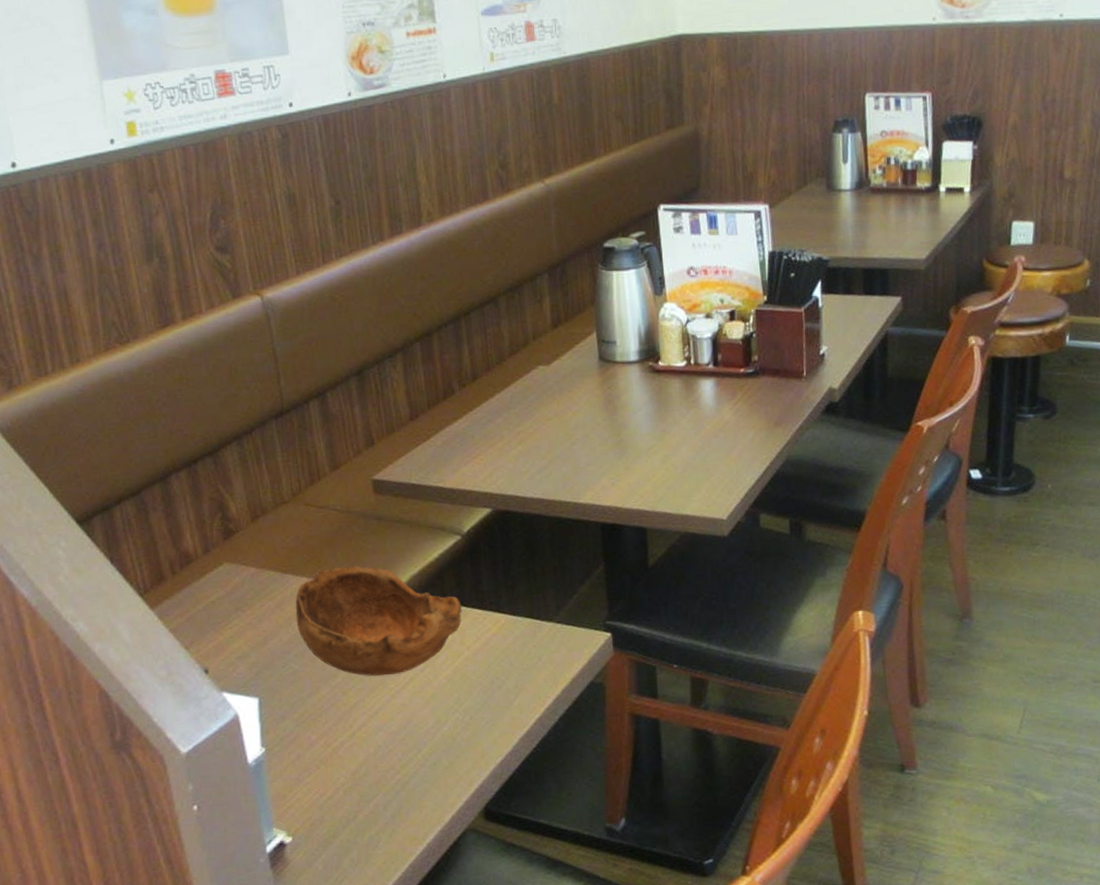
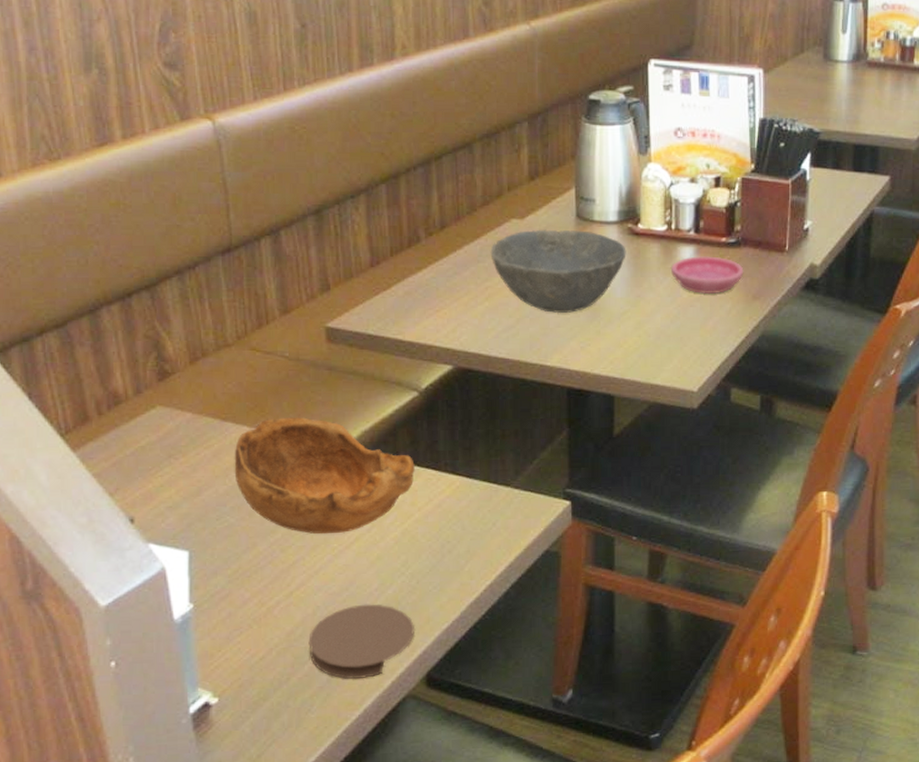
coaster: none [372,741,471,815] -> present [308,604,416,680]
bowl: none [520,372,649,453] -> present [490,229,626,314]
saucer: none [693,387,764,425] -> present [671,256,744,295]

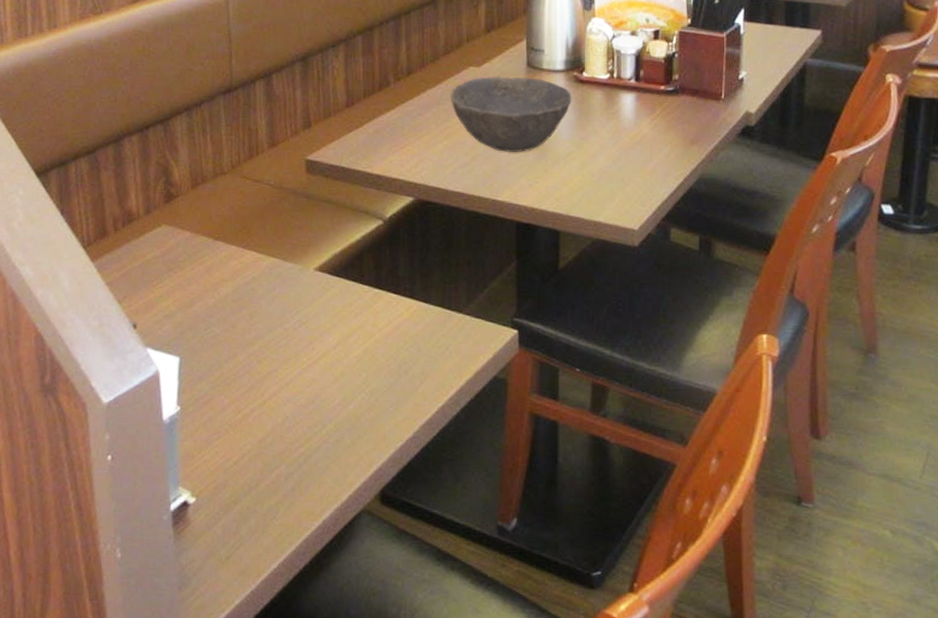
bowl: present [234,417,415,535] -> none [222,239,377,349]
coaster: present [308,604,416,680] -> none [277,417,372,491]
saucer: present [671,256,744,295] -> none [614,102,682,139]

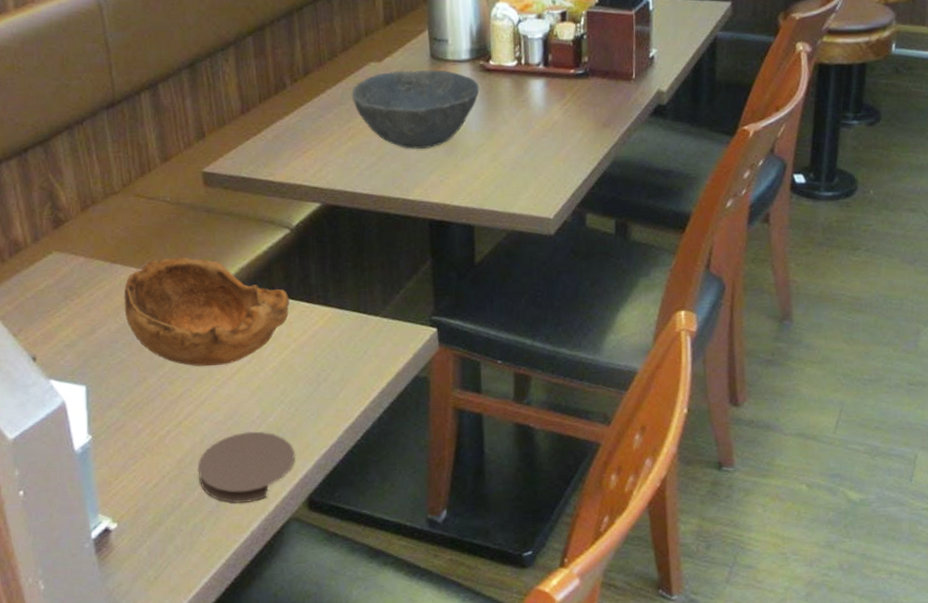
bowl: none [222,239,377,349] -> present [123,257,290,367]
coaster: none [277,417,372,491] -> present [197,431,296,504]

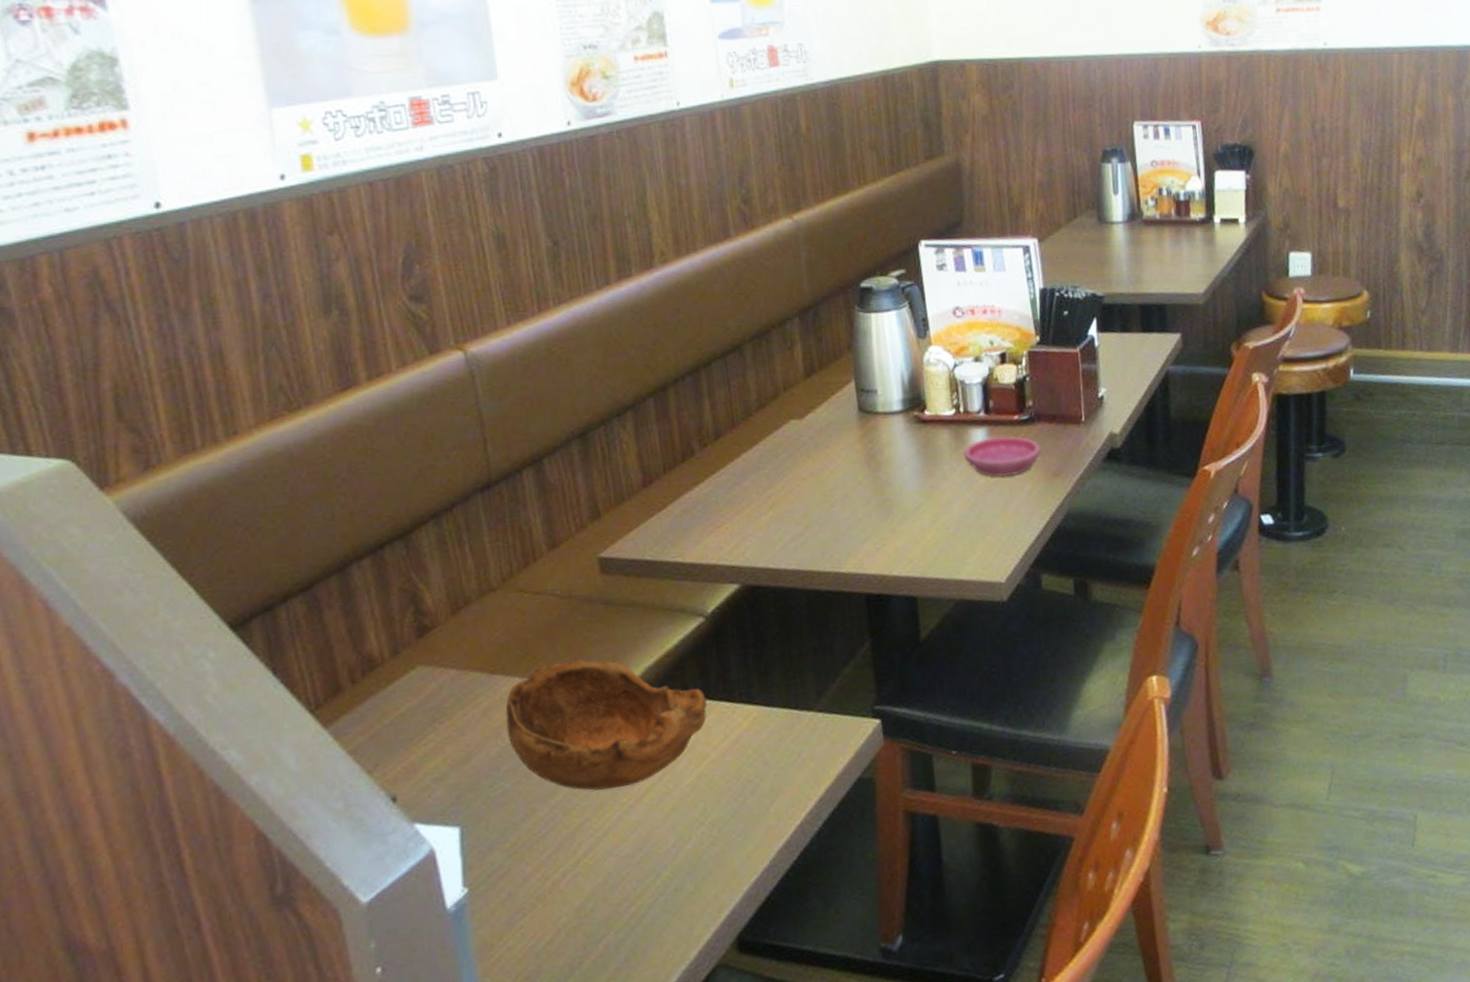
coaster: present [197,431,296,504] -> none [601,862,721,955]
bowl: present [351,69,480,150] -> none [770,424,915,516]
saucer: none [523,87,593,125] -> present [964,435,1041,477]

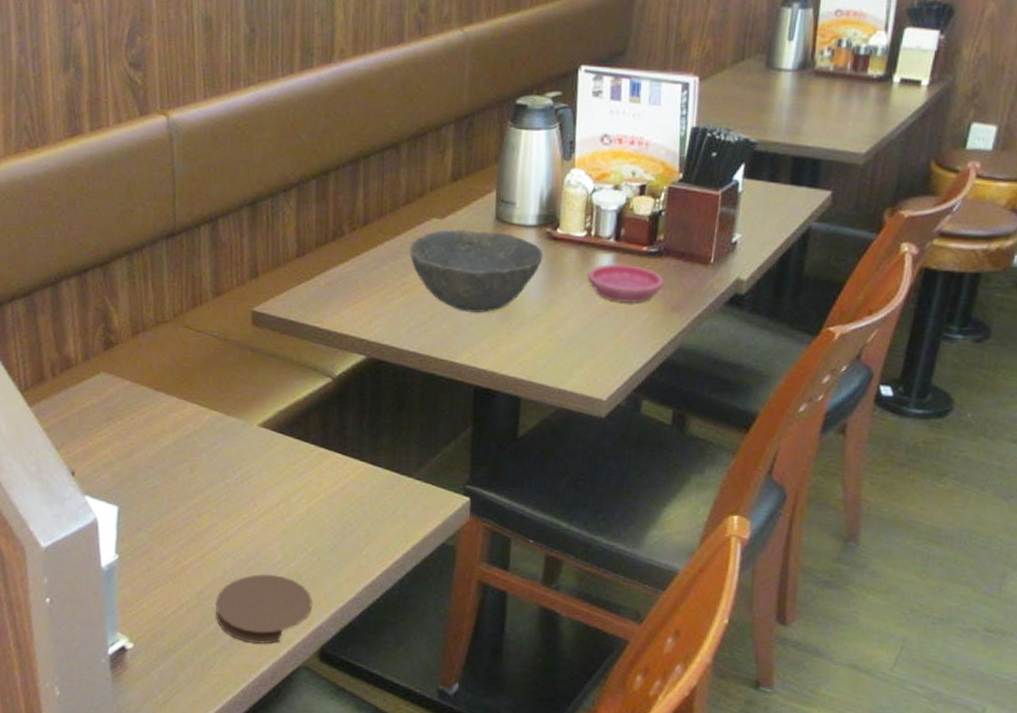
bowl: present [505,660,707,791] -> none [162,392,324,505]
coaster: none [601,862,721,955] -> present [215,574,313,645]
bowl: none [770,424,915,516] -> present [409,229,543,313]

